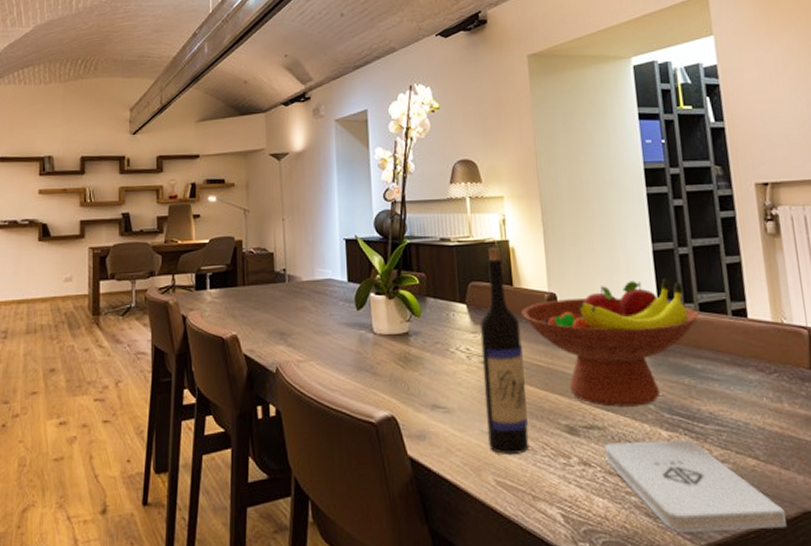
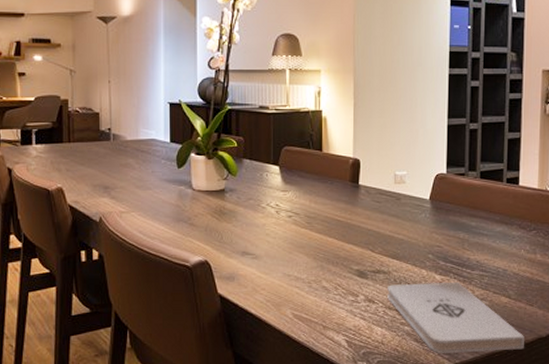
wine bottle: present [479,248,529,454] -> none [289,117,326,293]
fruit bowl: present [521,278,699,407] -> none [327,149,479,256]

